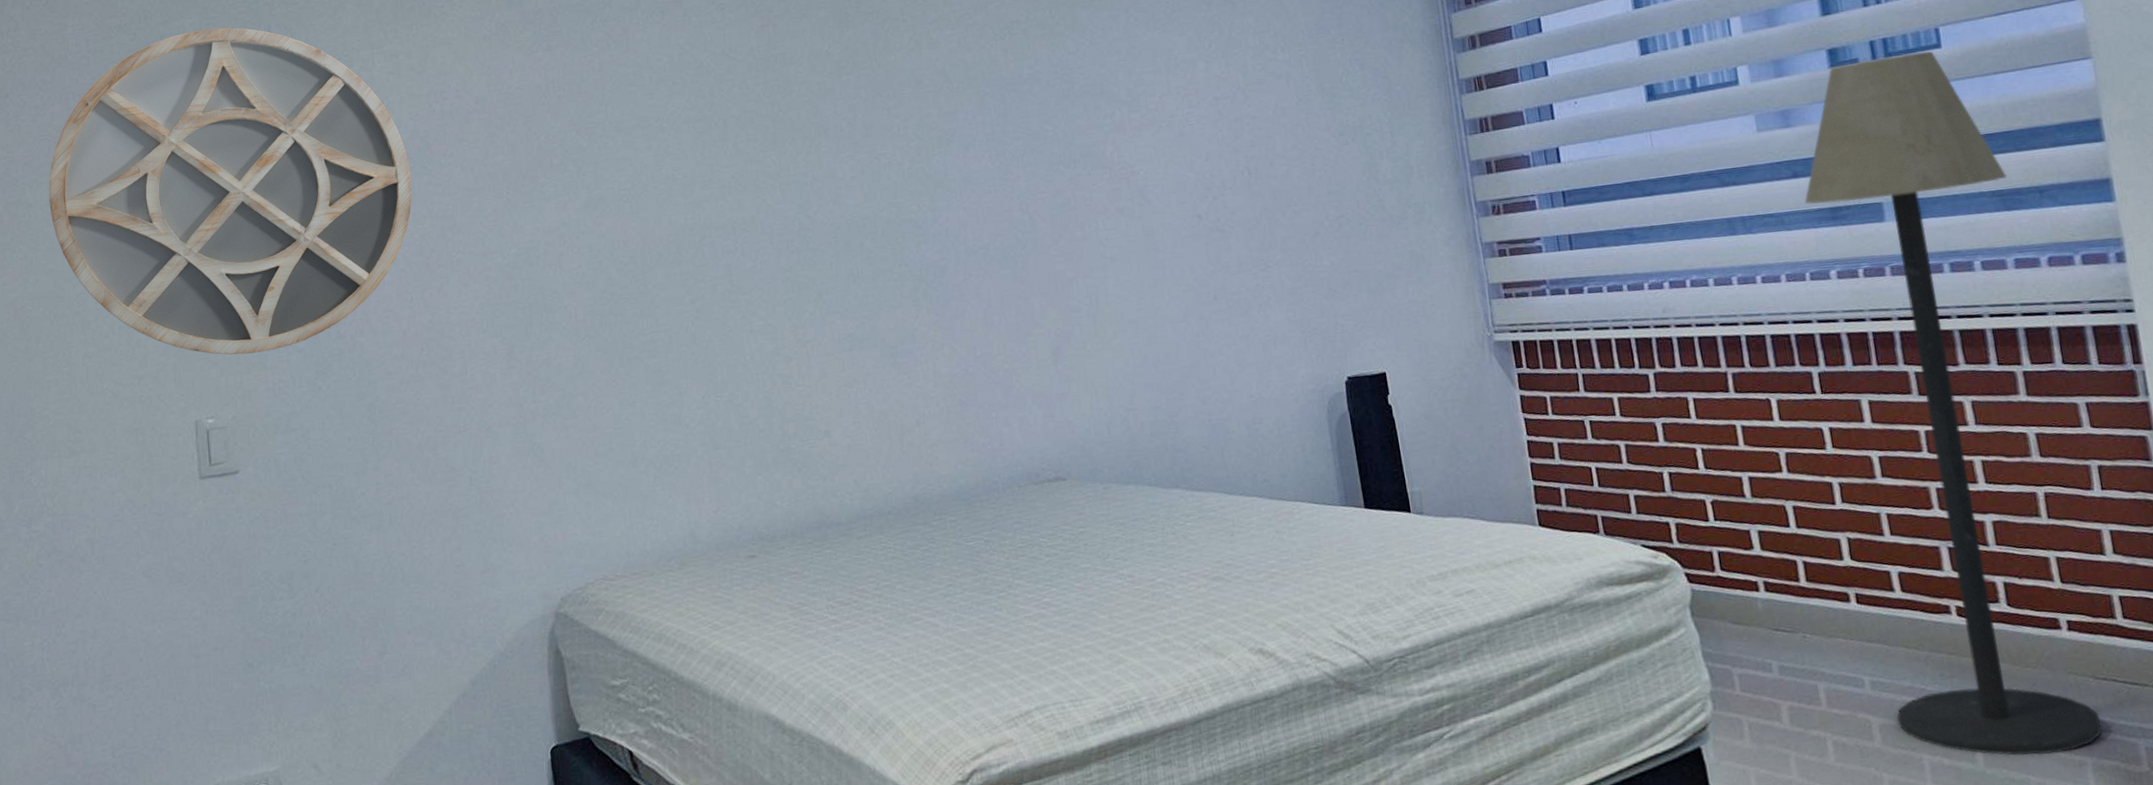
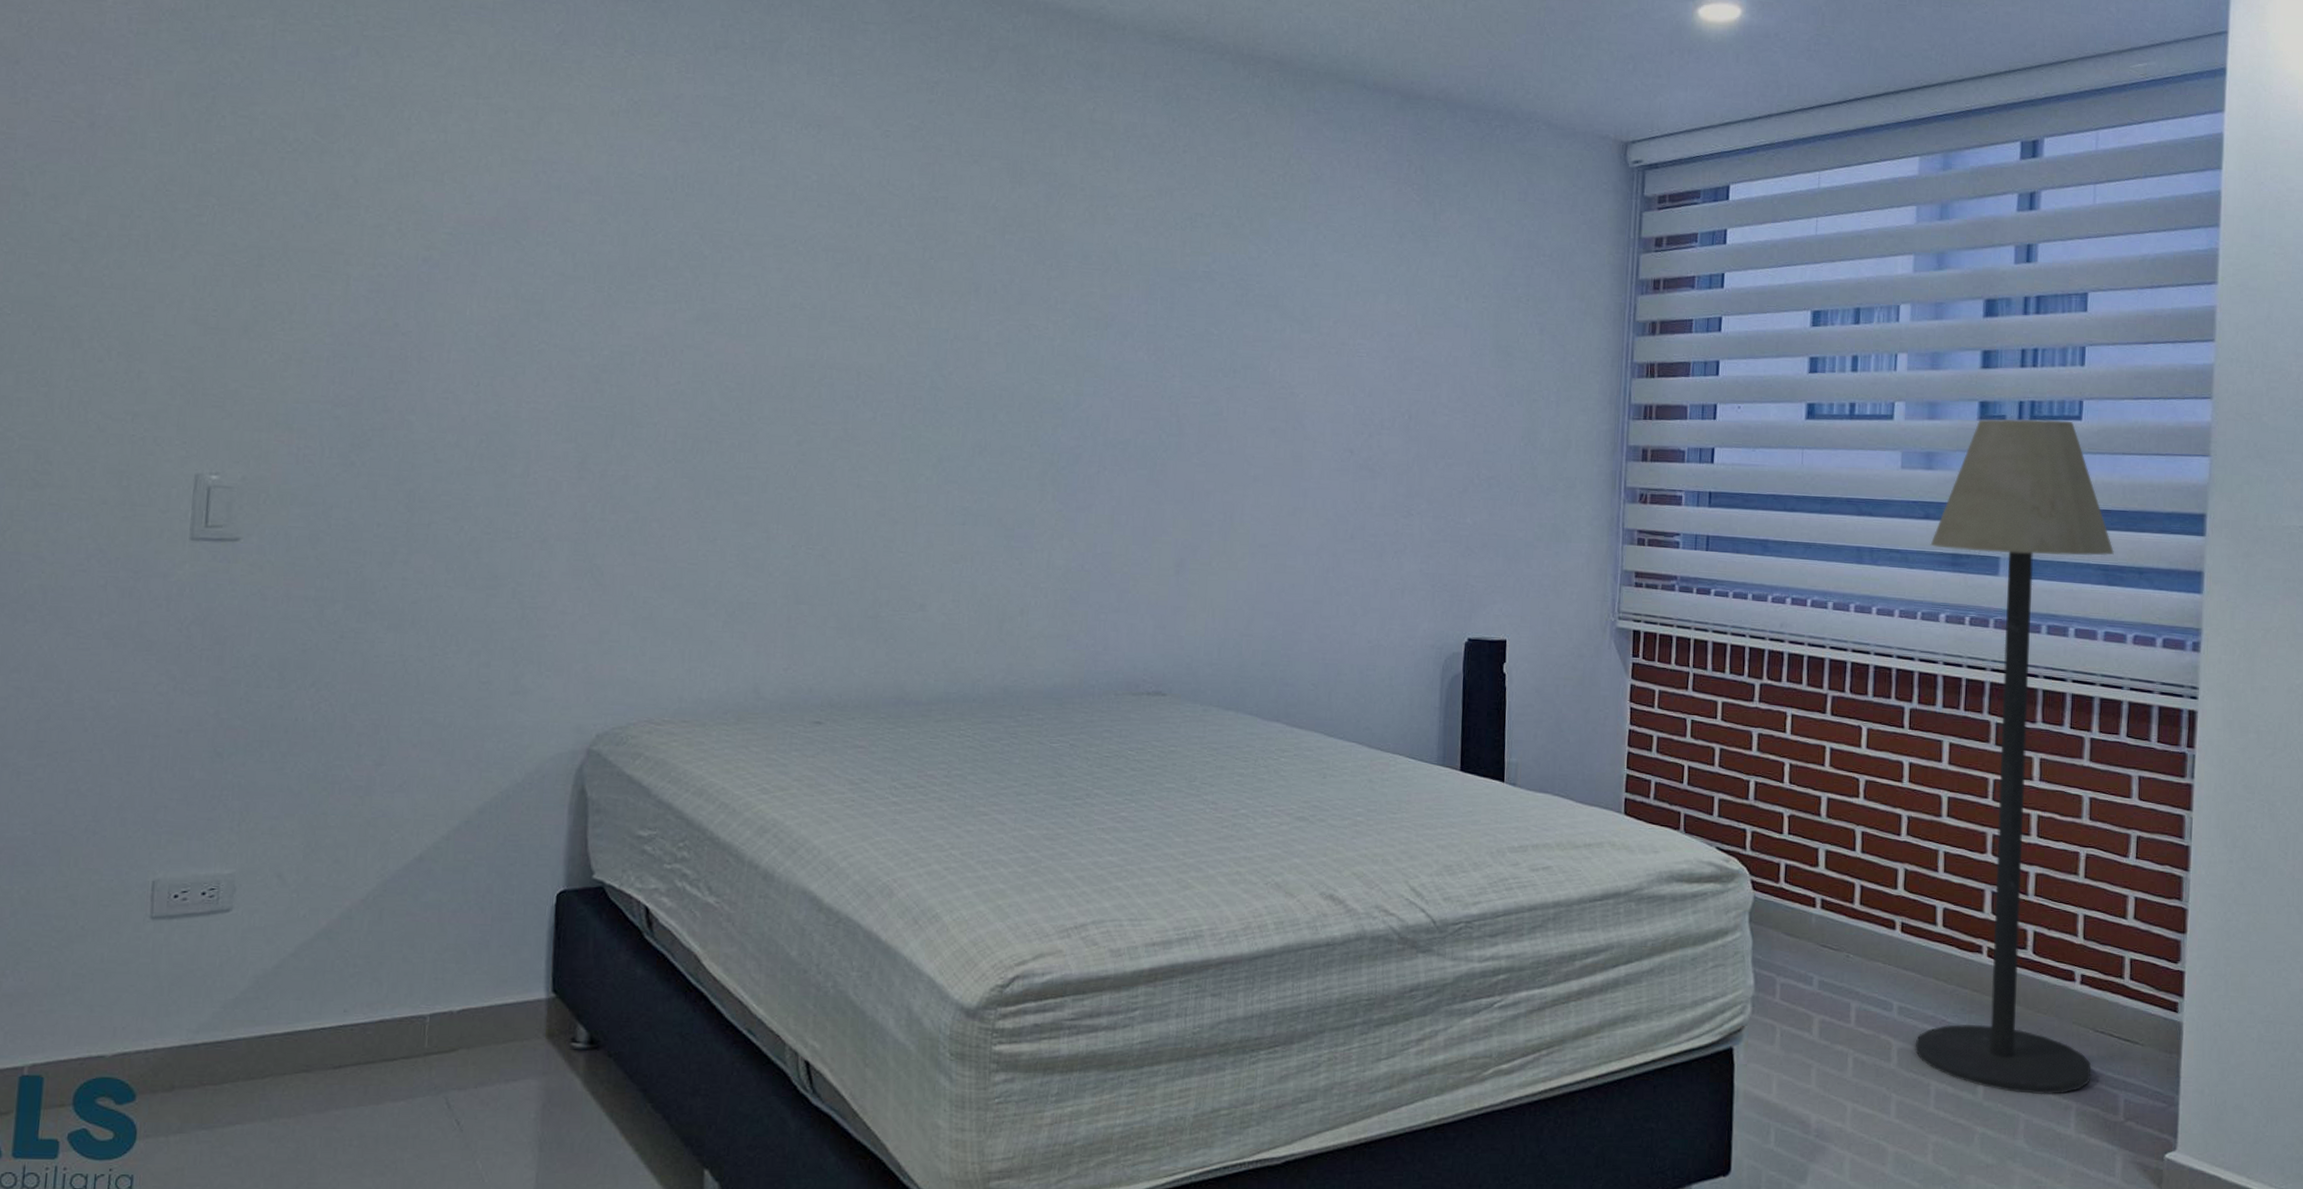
home mirror: present [48,27,412,355] -> none [52,34,501,412]

